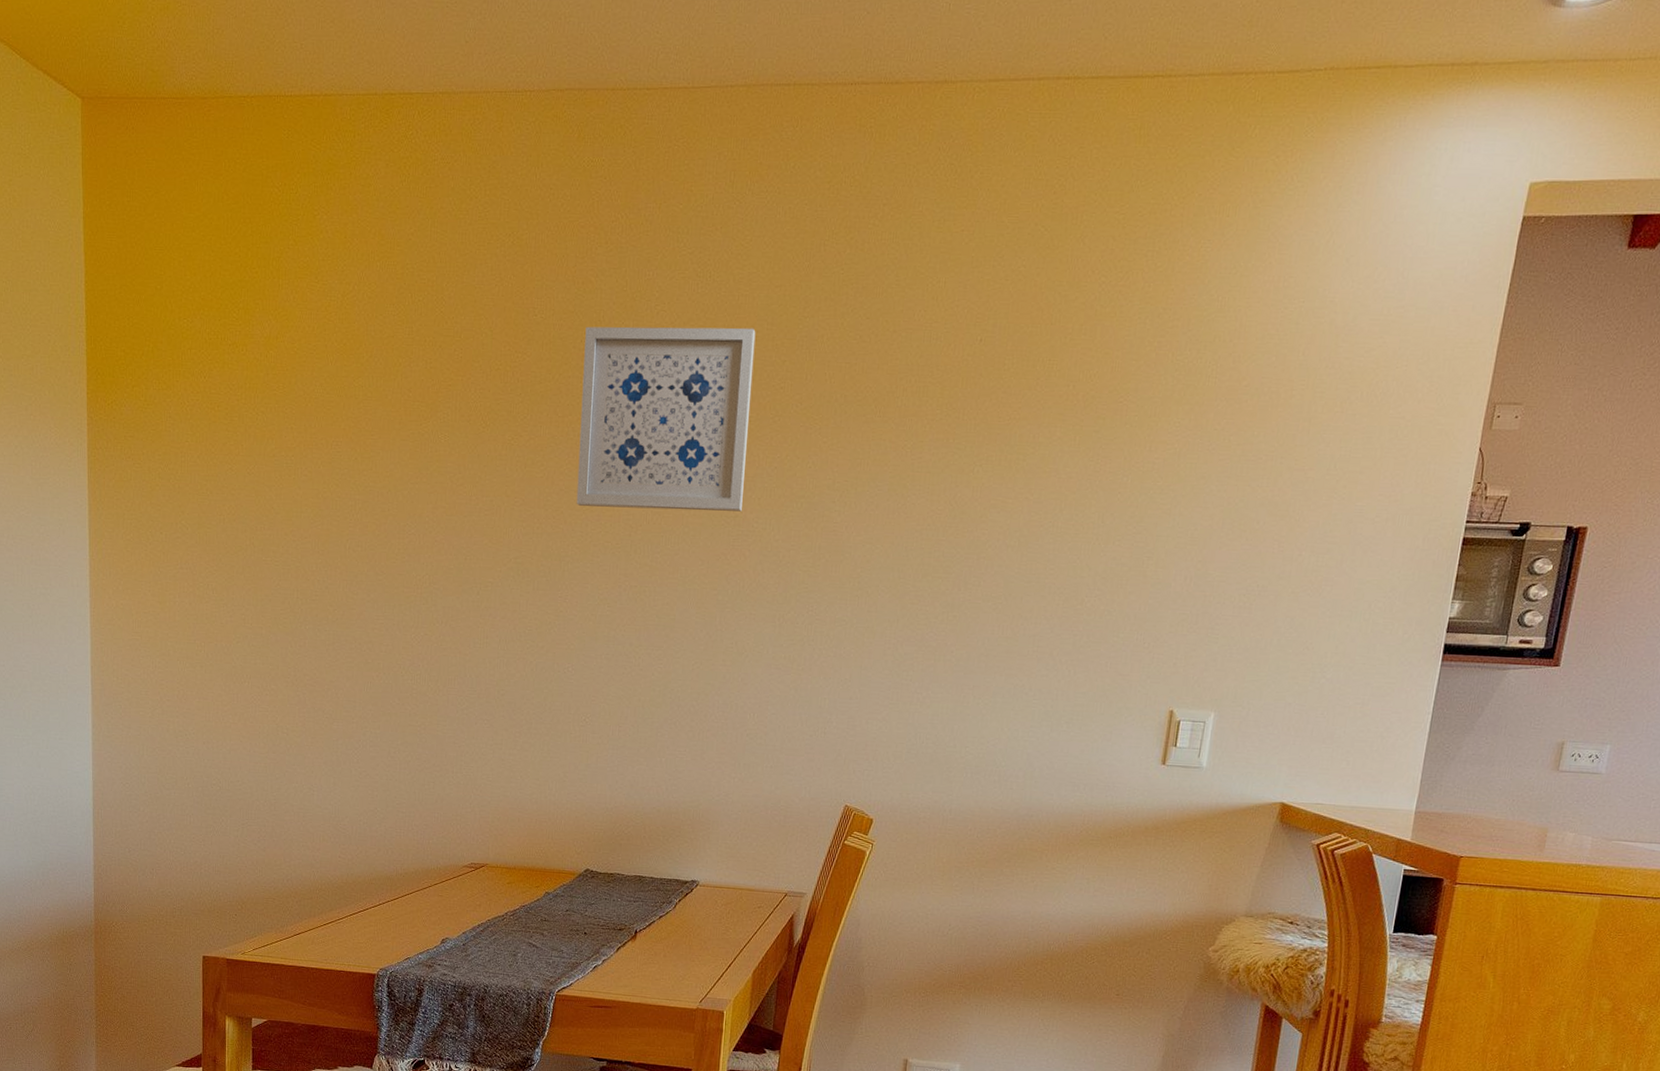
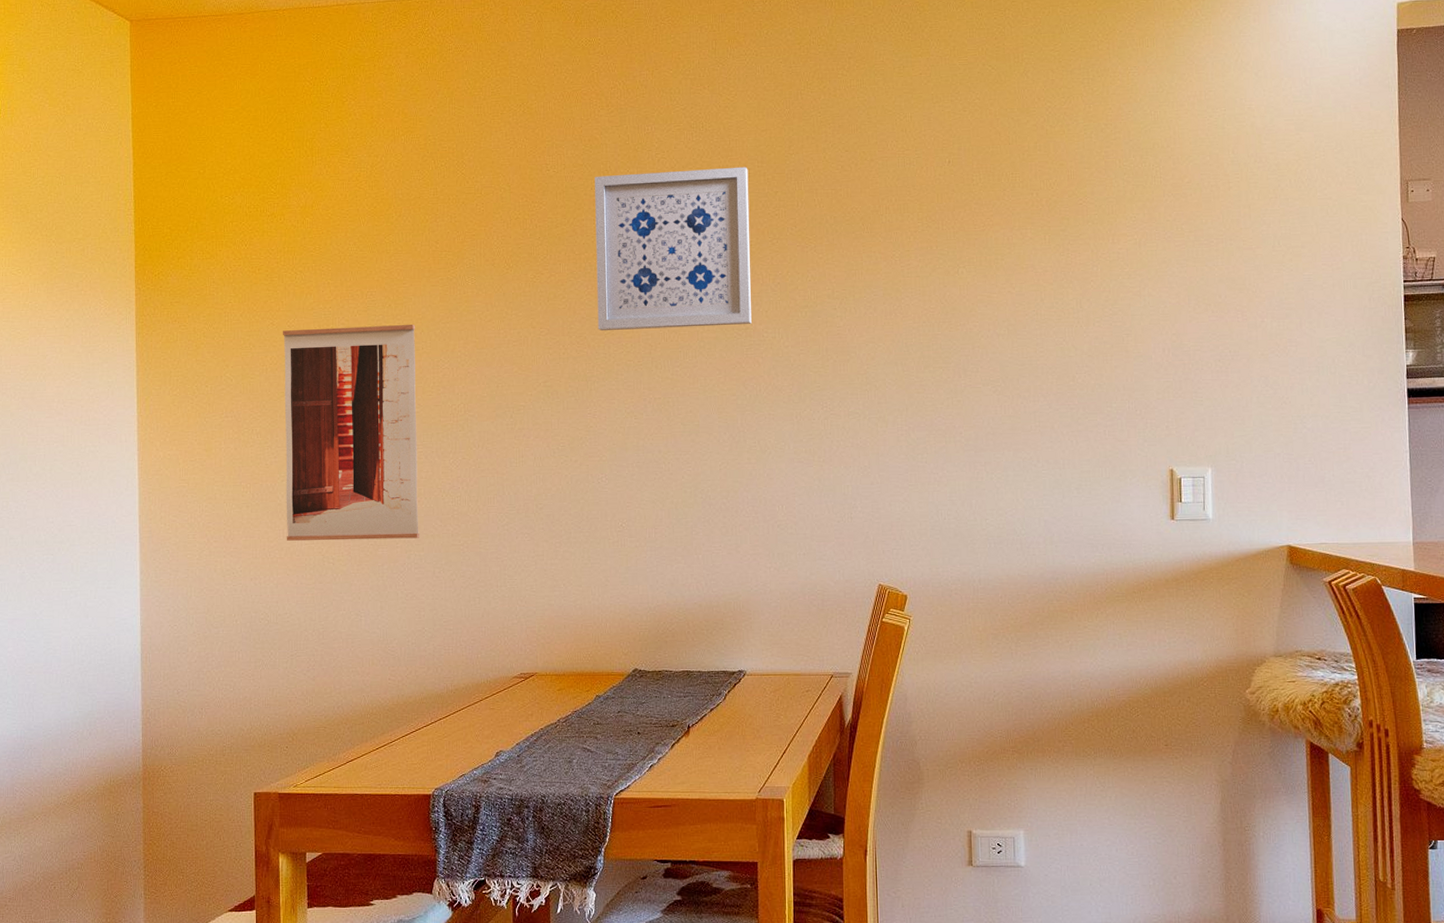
wall art: none [240,478,383,715] -> present [283,325,419,541]

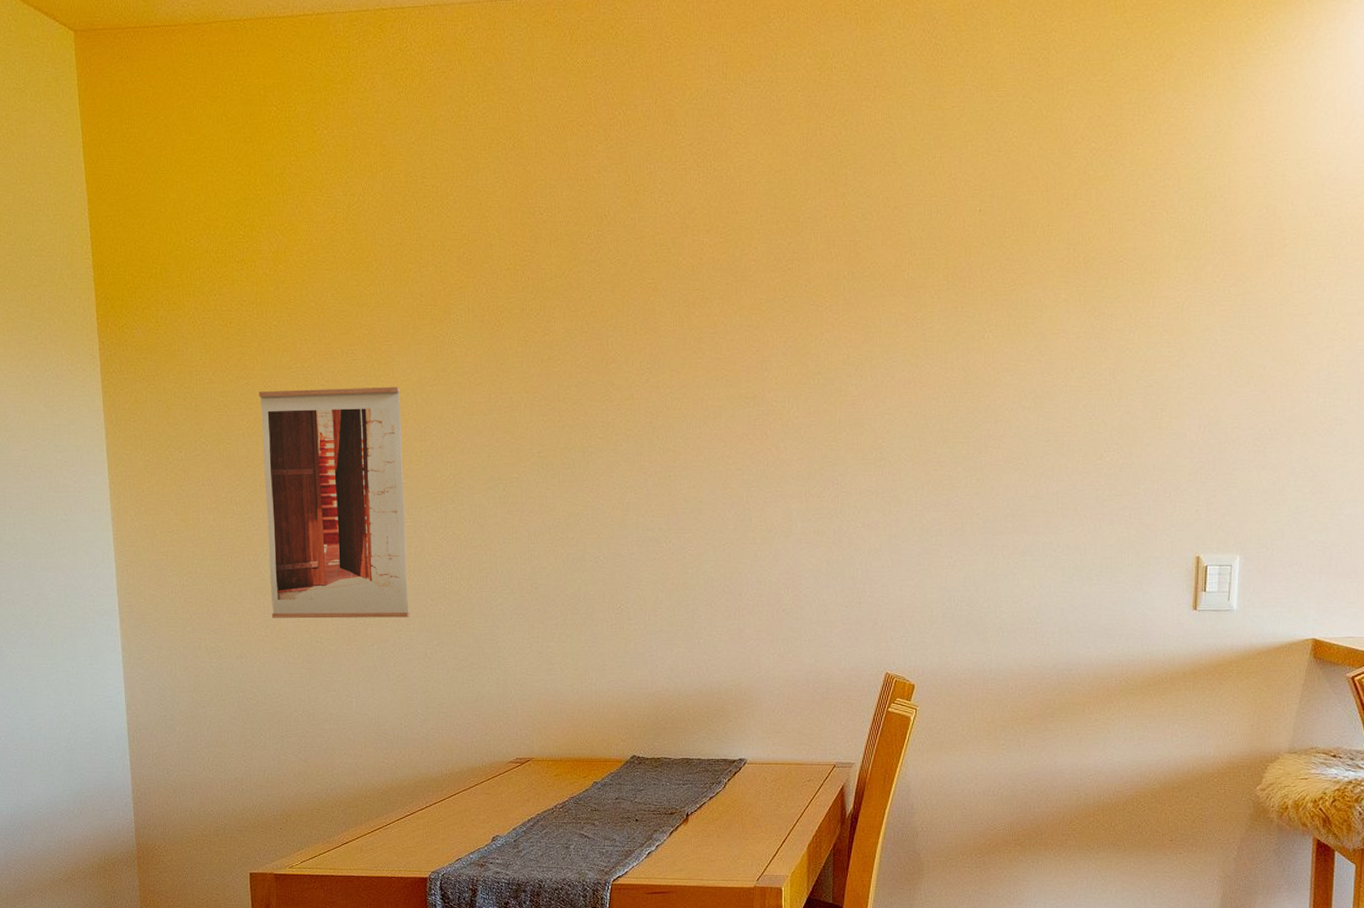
wall art: present [595,166,752,332] -> none [592,213,761,398]

